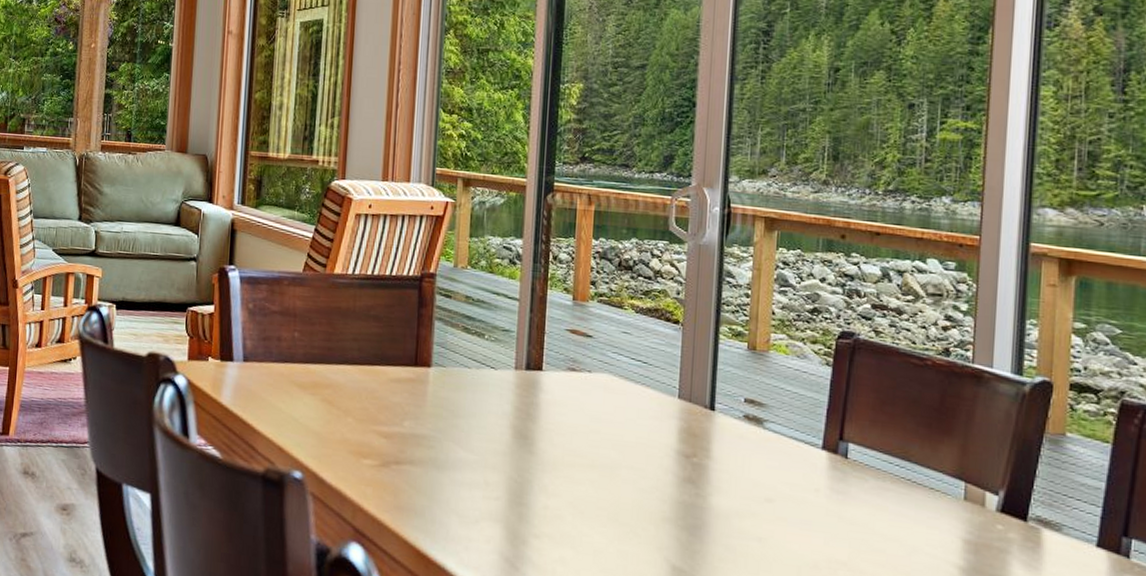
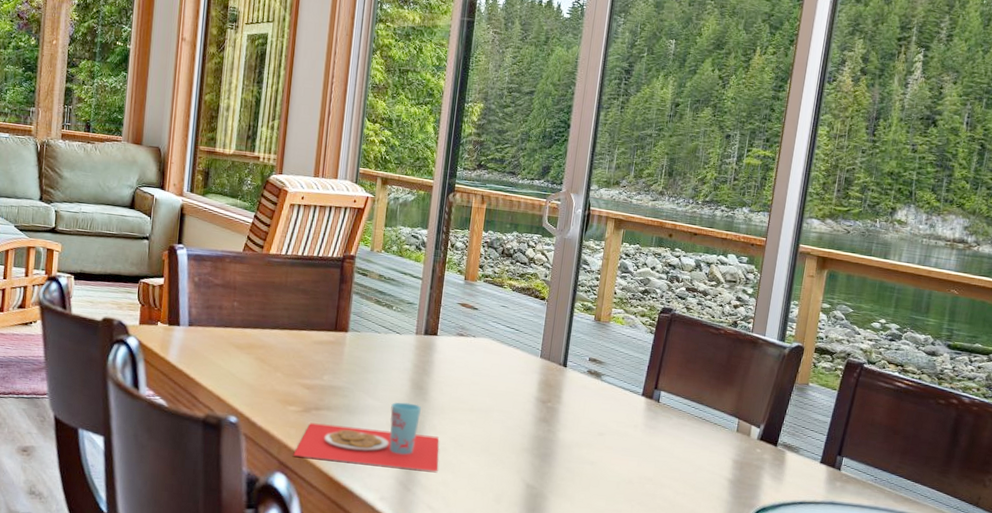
place setting: none [371,455,554,546] -> present [293,402,440,472]

